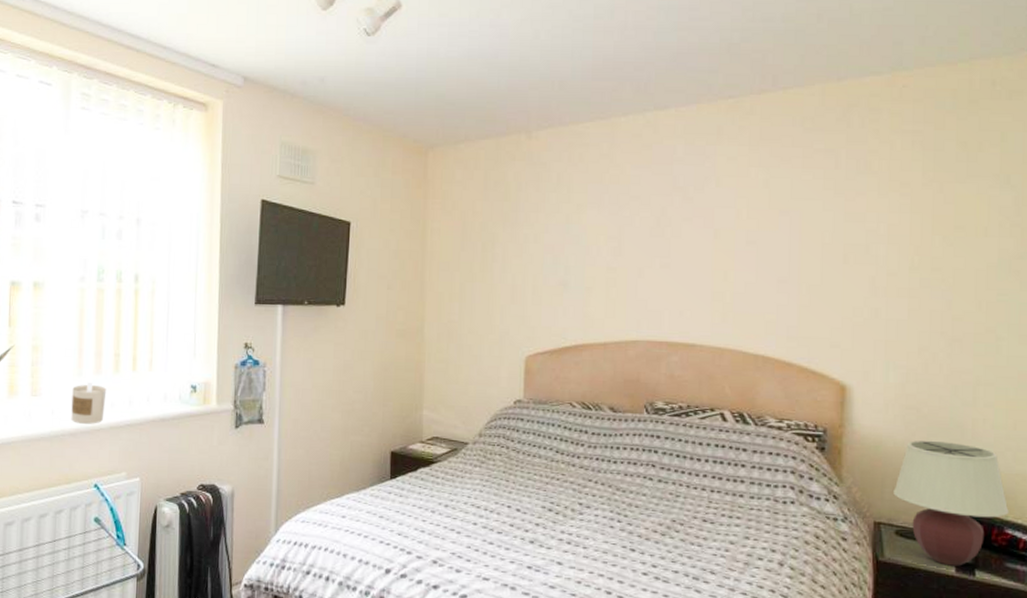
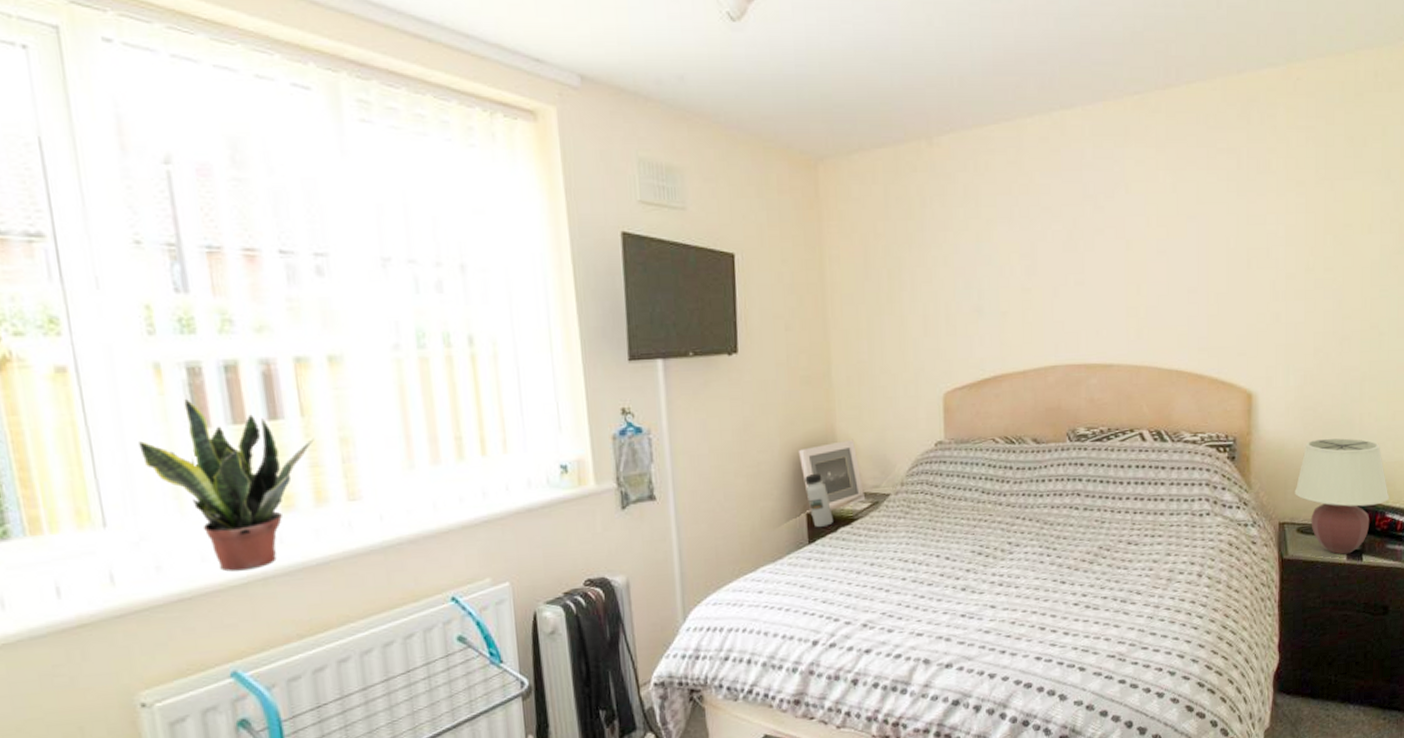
candle: present [71,383,107,424] -> none [404,476,452,528]
picture frame: none [388,389,446,454] -> present [798,439,866,516]
water bottle: none [392,416,415,466] -> present [805,473,834,528]

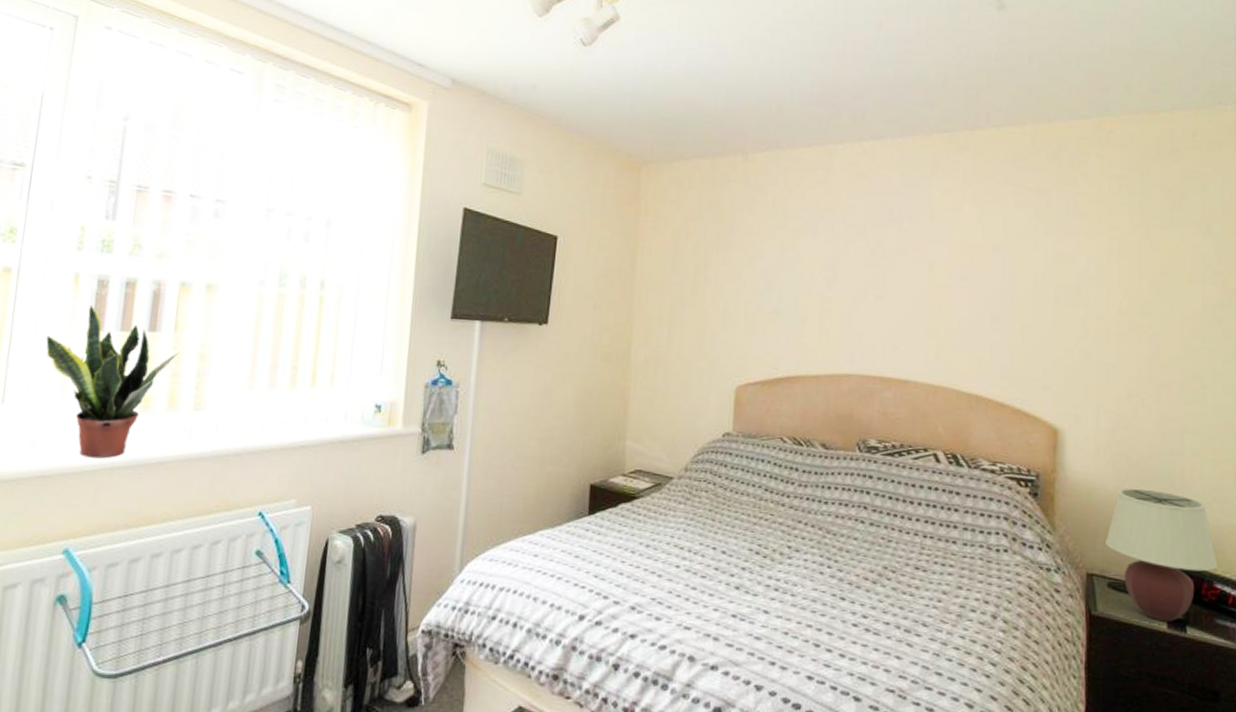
picture frame: present [798,439,866,516] -> none [590,418,649,488]
water bottle: present [805,473,834,528] -> none [592,446,616,501]

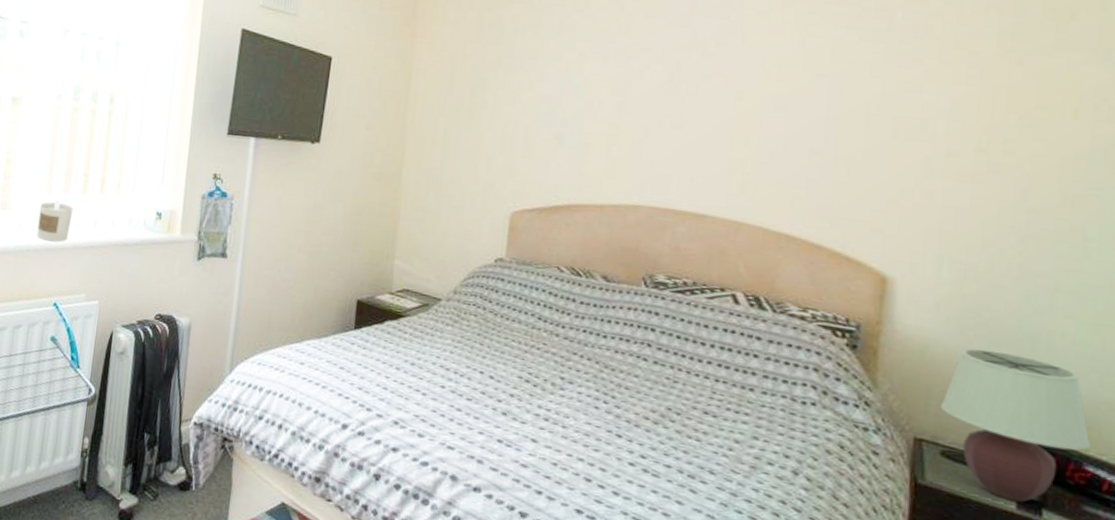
candle: none [237,397,281,444] -> present [36,200,74,243]

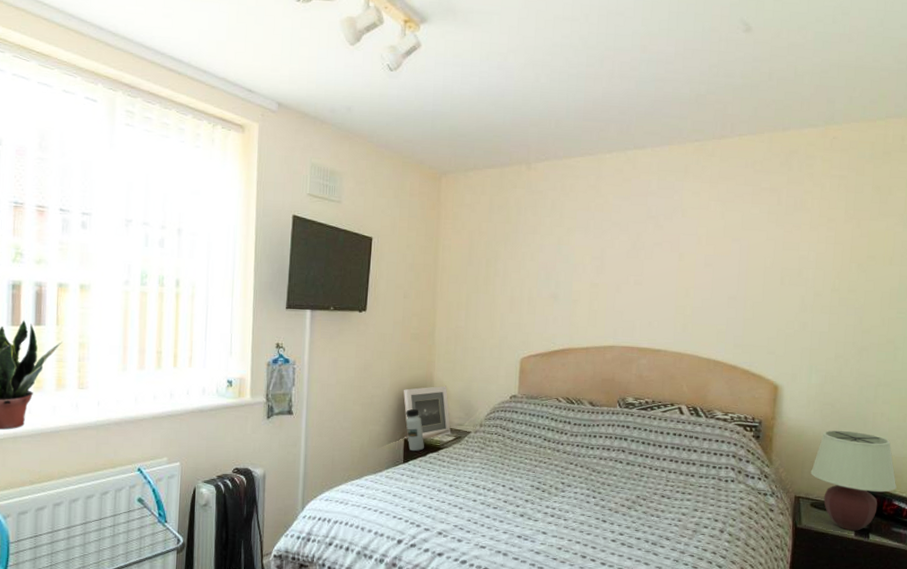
candle: present [36,200,74,243] -> none [116,377,149,415]
picture frame: none [358,238,417,303] -> present [403,385,451,441]
water bottle: none [360,263,383,317] -> present [405,408,425,452]

